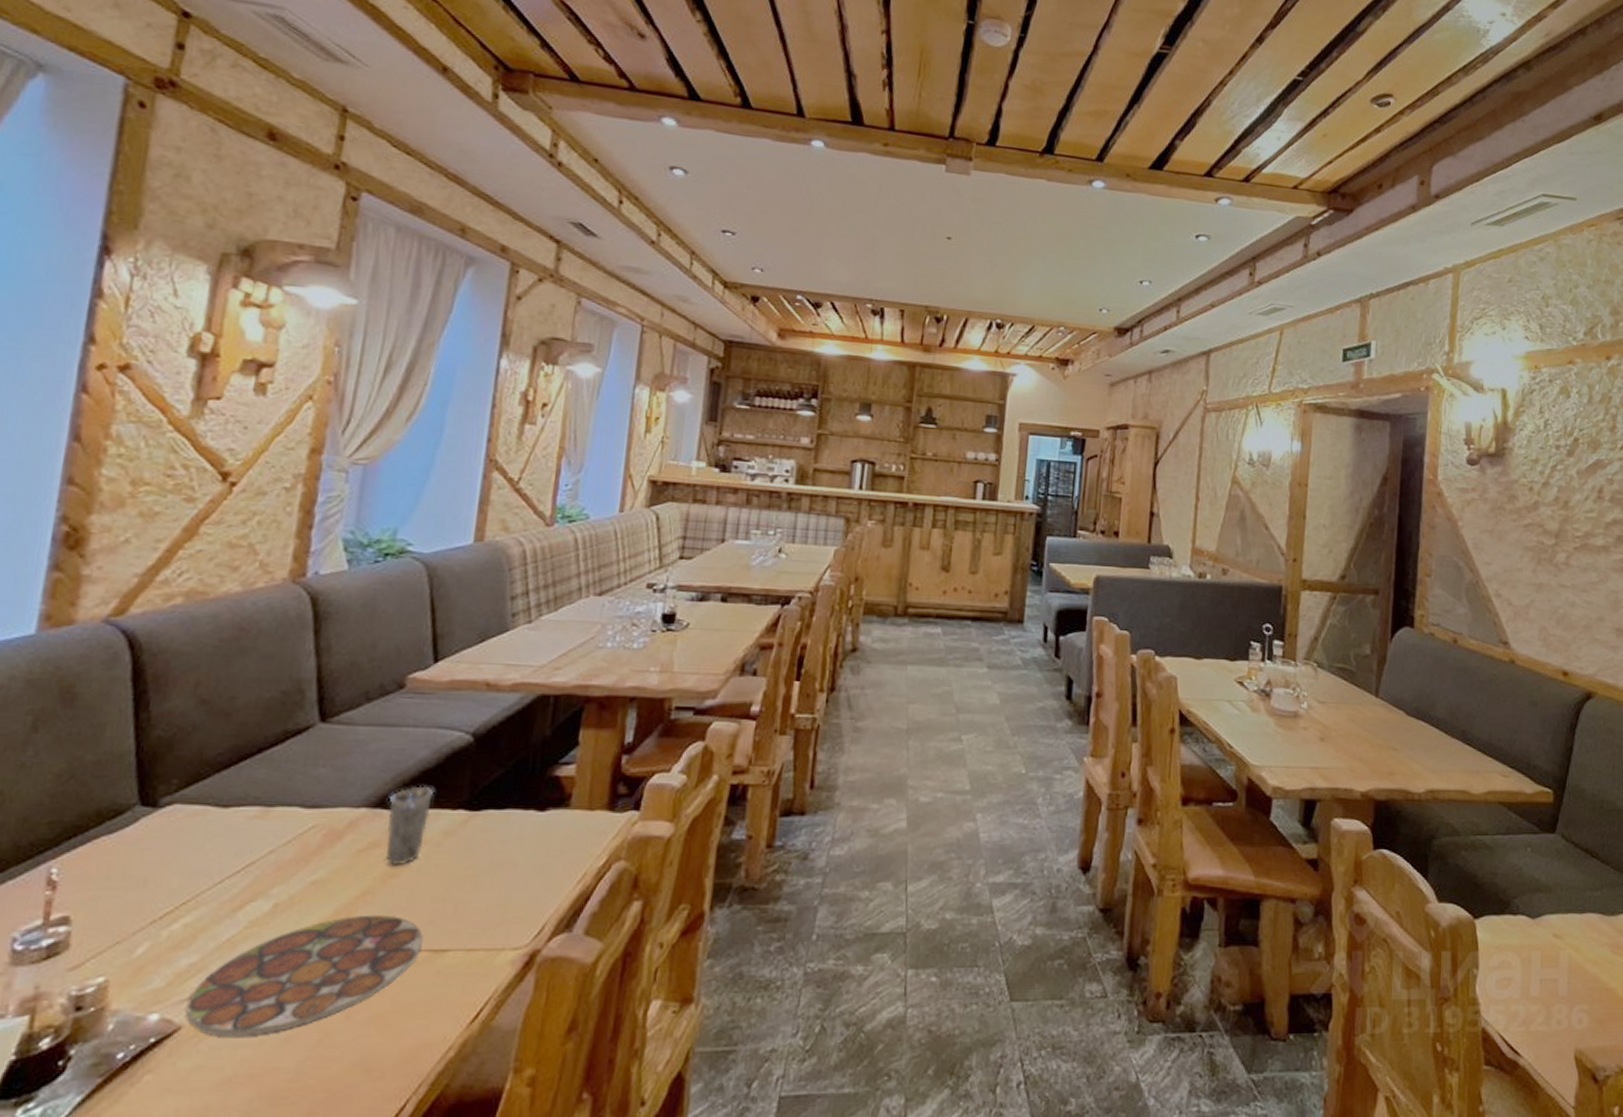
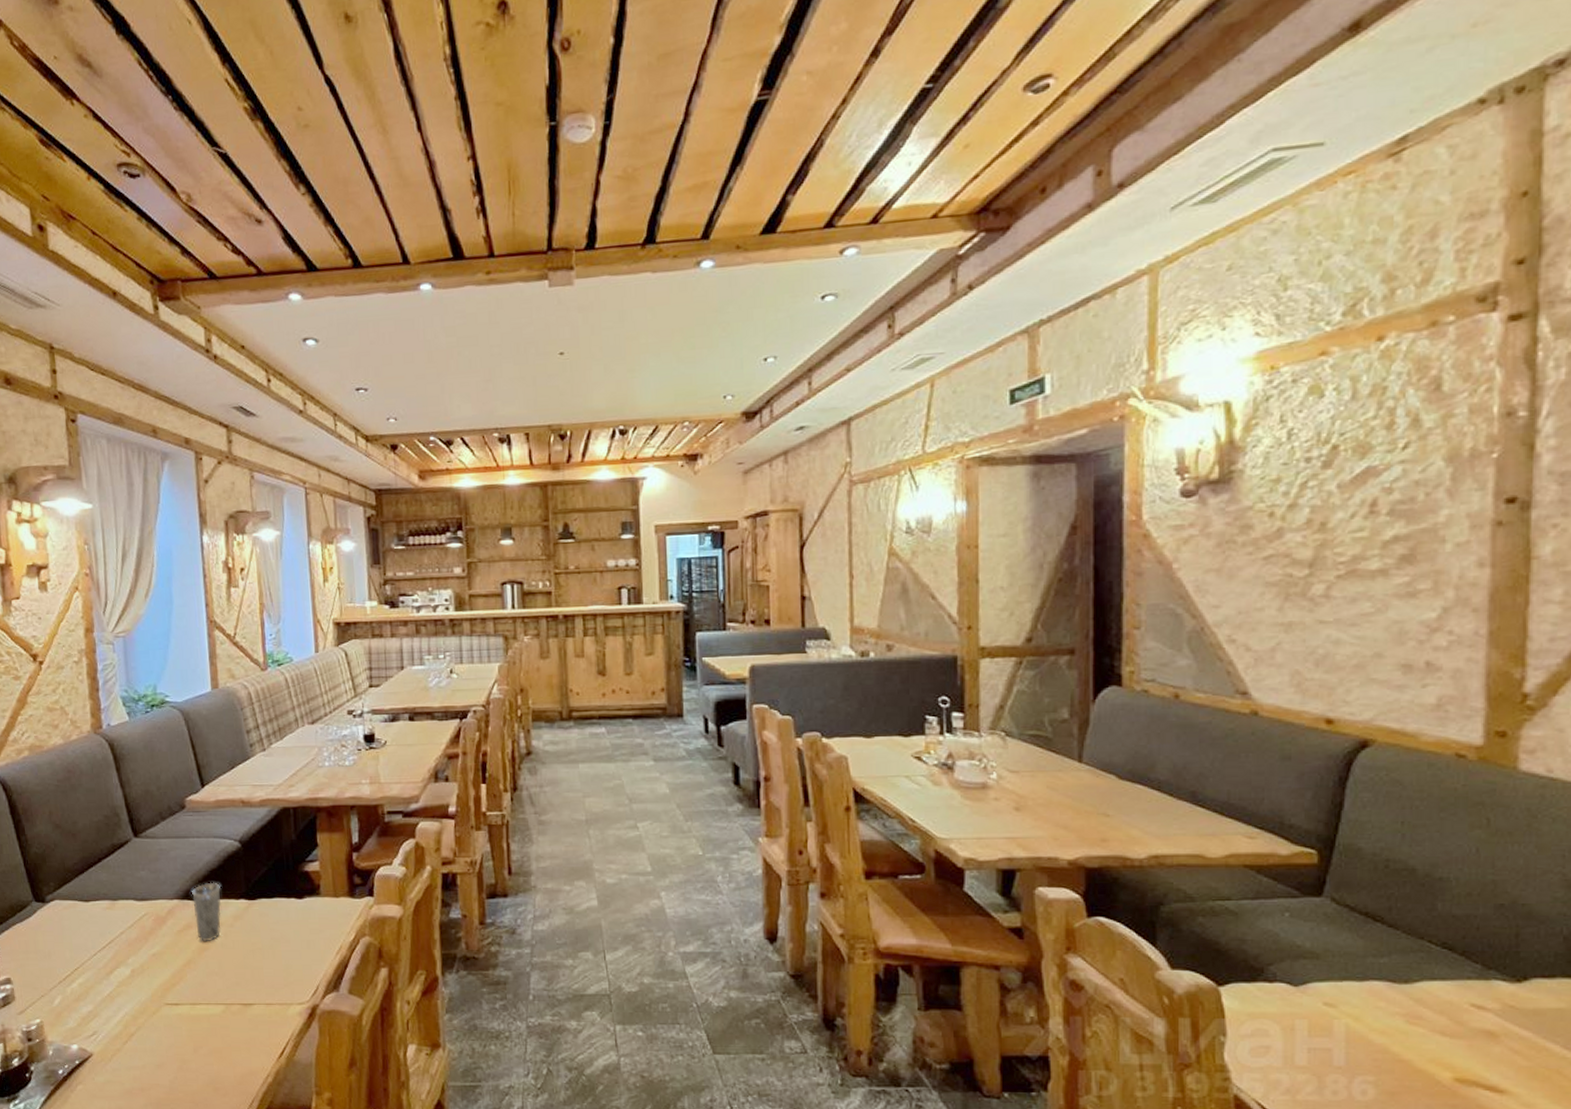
plate: present [186,914,423,1037] -> none [93,978,235,1062]

